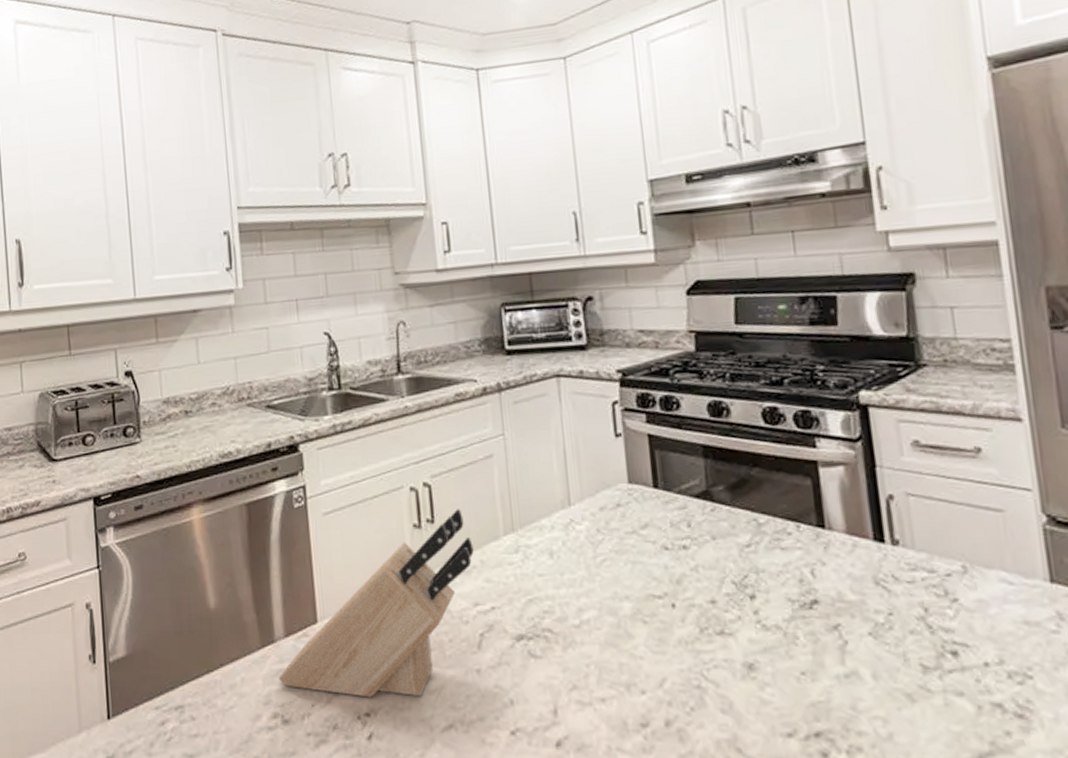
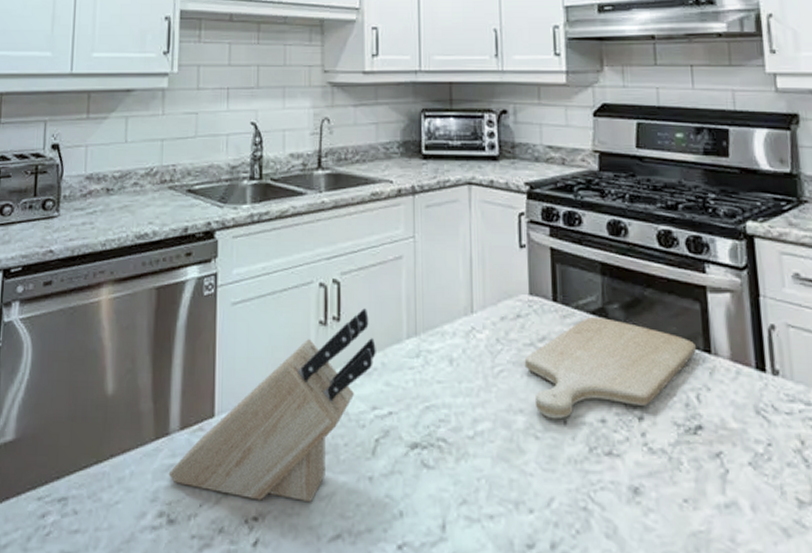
chopping board: none [627,500,810,604] -> present [524,317,697,420]

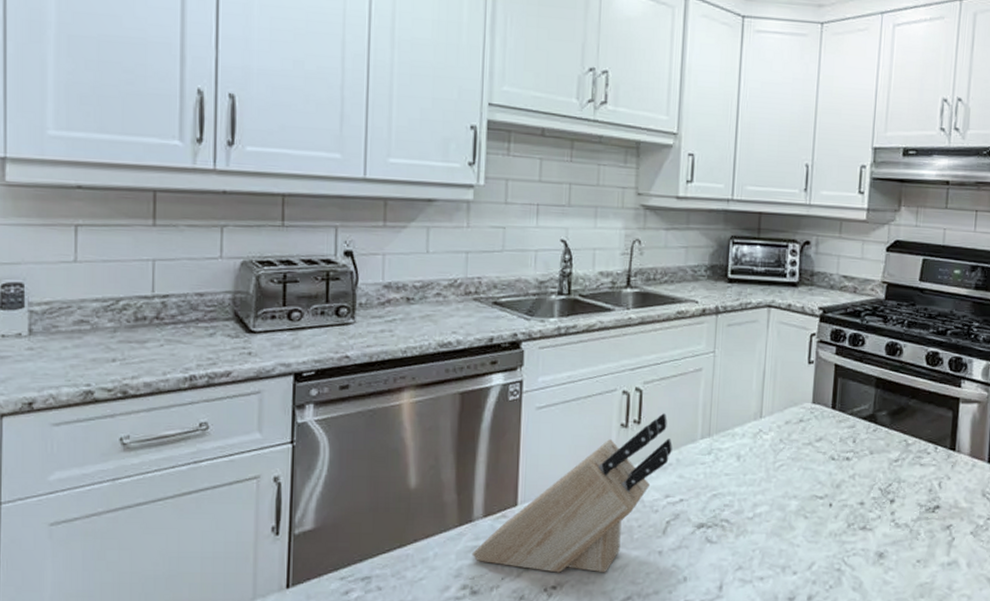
chopping board: present [524,317,697,420] -> none [802,422,945,503]

